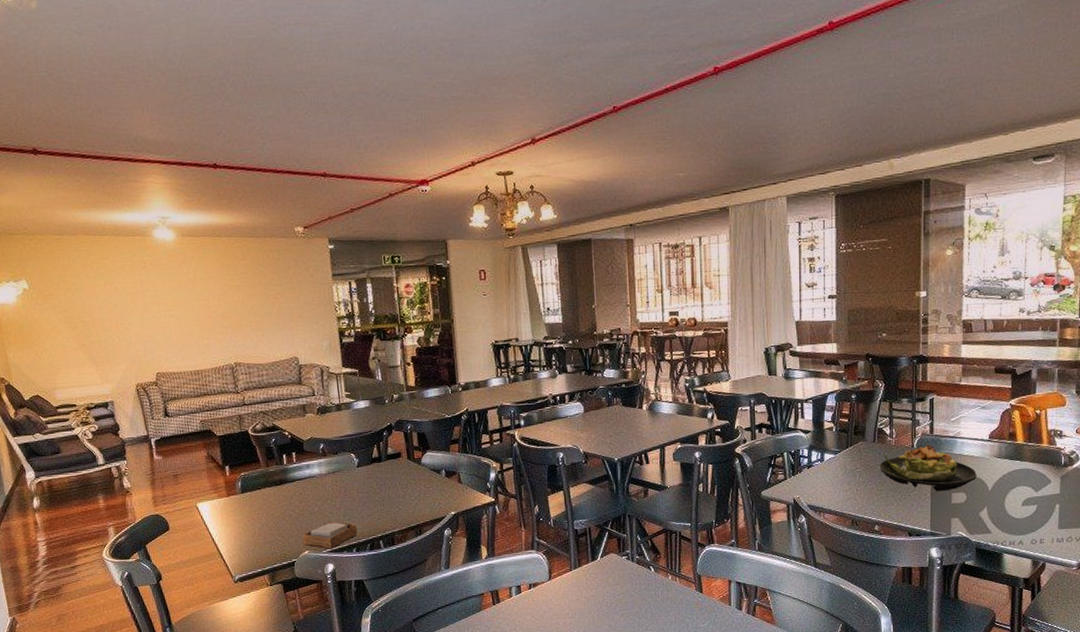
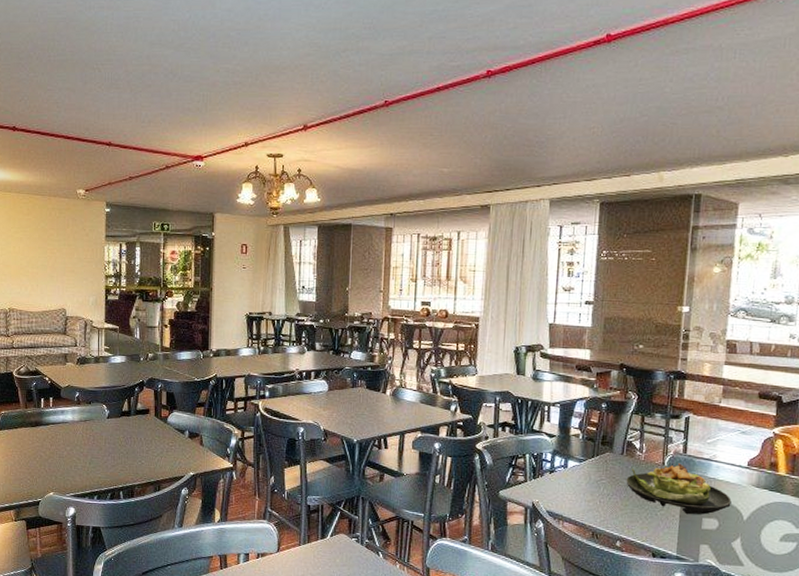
napkin holder: present [302,521,358,549] -> none [49,467,101,494]

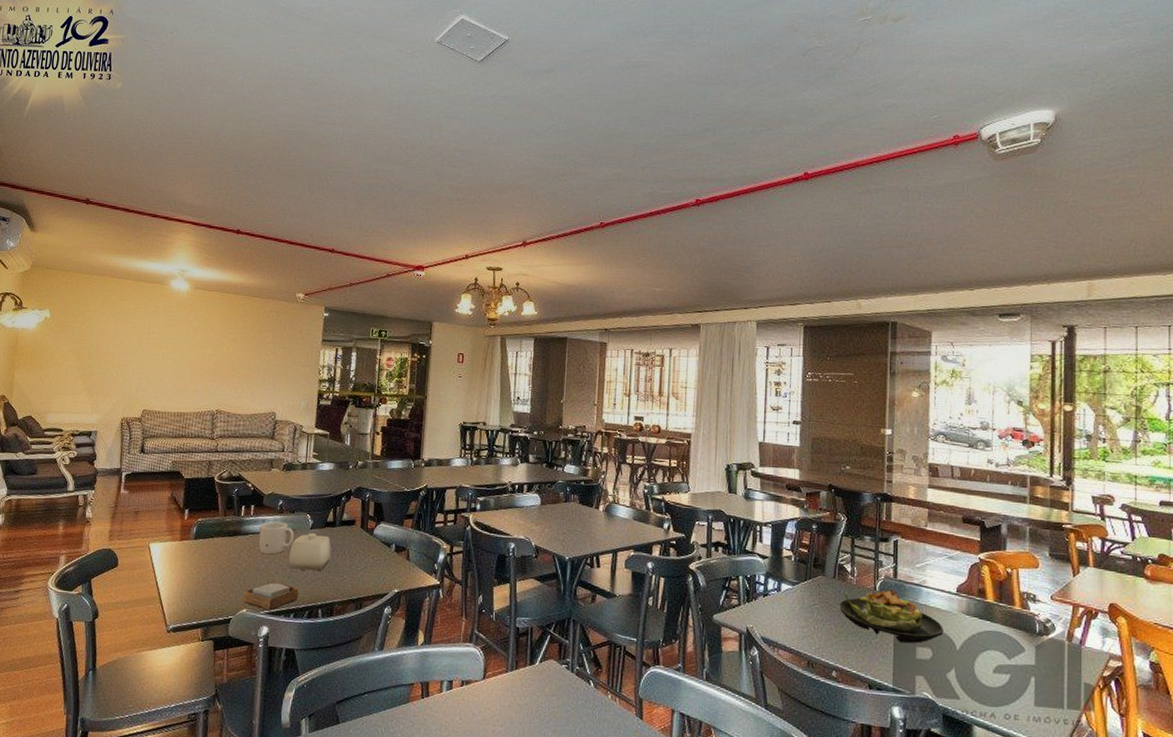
napkin holder: none [49,467,101,494] -> present [243,581,299,611]
mug: none [59,412,92,443] -> present [258,521,294,555]
sugar bowl: none [88,422,128,457] -> present [288,533,331,571]

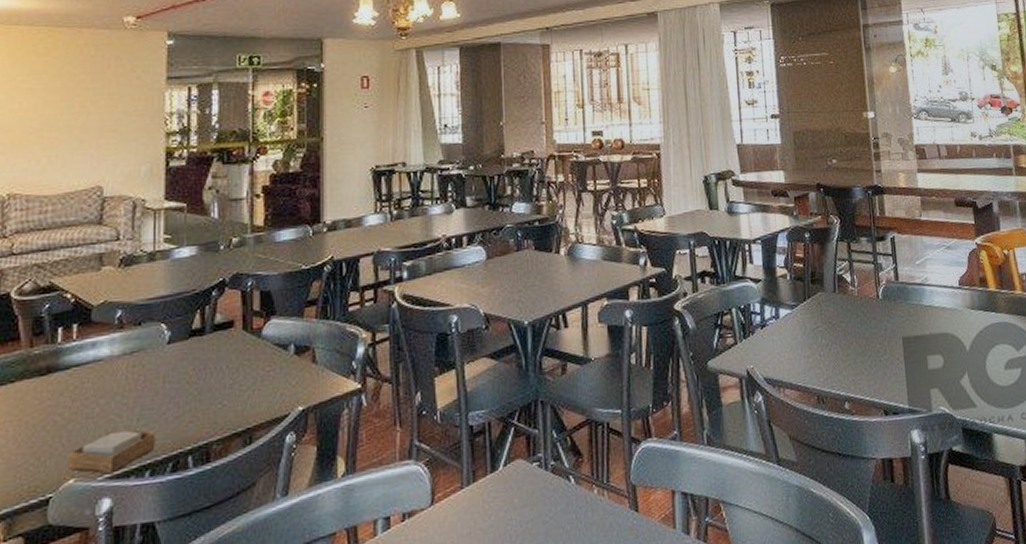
mug: present [258,521,294,555] -> none [87,341,142,393]
sugar bowl: present [288,533,331,571] -> none [136,349,201,407]
salad: present [839,588,943,643] -> none [843,293,952,355]

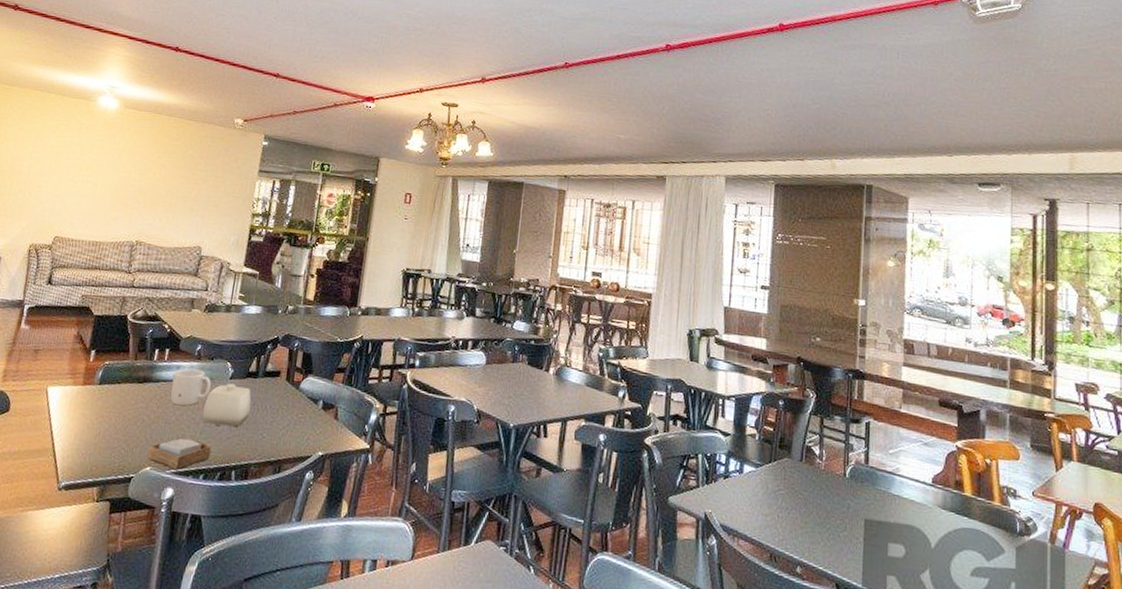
mug: none [87,341,142,393] -> present [170,368,211,406]
sugar bowl: none [136,349,201,407] -> present [202,383,252,427]

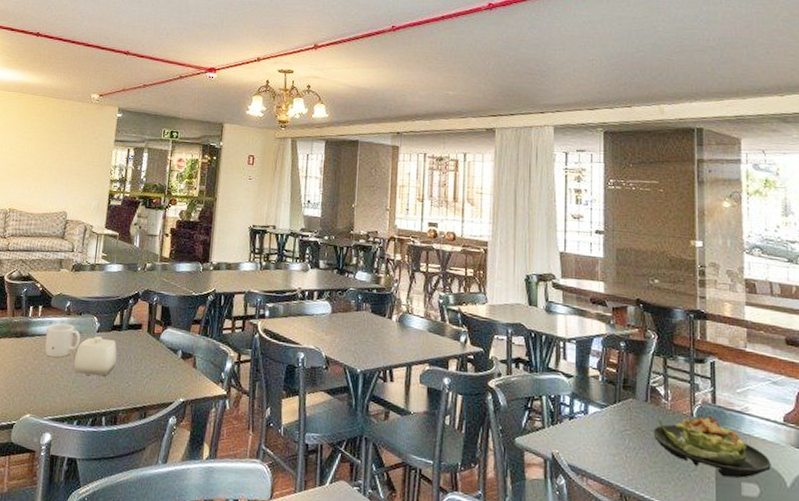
napkin holder: present [147,436,212,471] -> none [27,385,83,417]
salad: none [805,475,918,539] -> present [653,415,771,478]

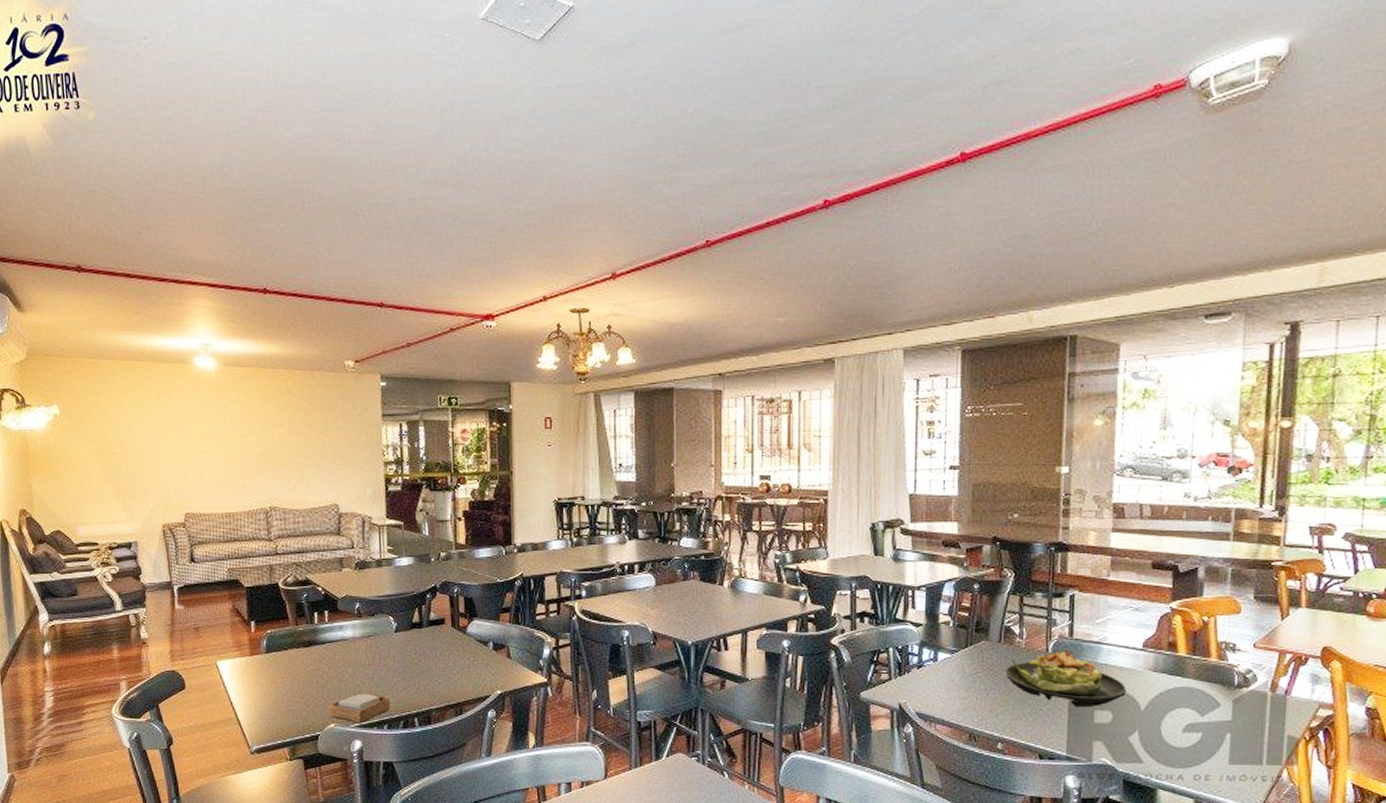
napkin holder: none [27,385,83,417] -> present [329,692,391,724]
mug: present [44,323,80,358] -> none [337,627,377,664]
sugar bowl: present [73,336,117,376] -> none [374,637,421,677]

